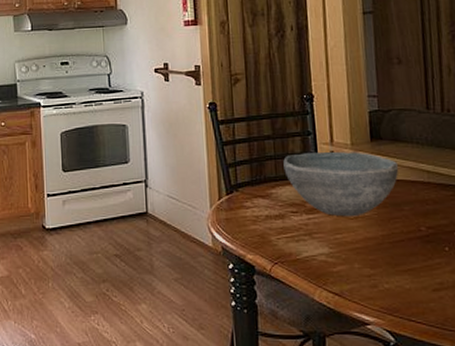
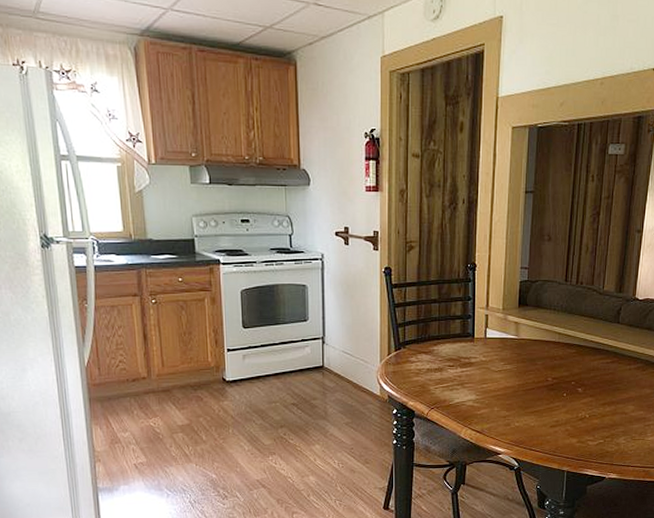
bowl: present [283,151,399,217] -> none [446,314,538,370]

